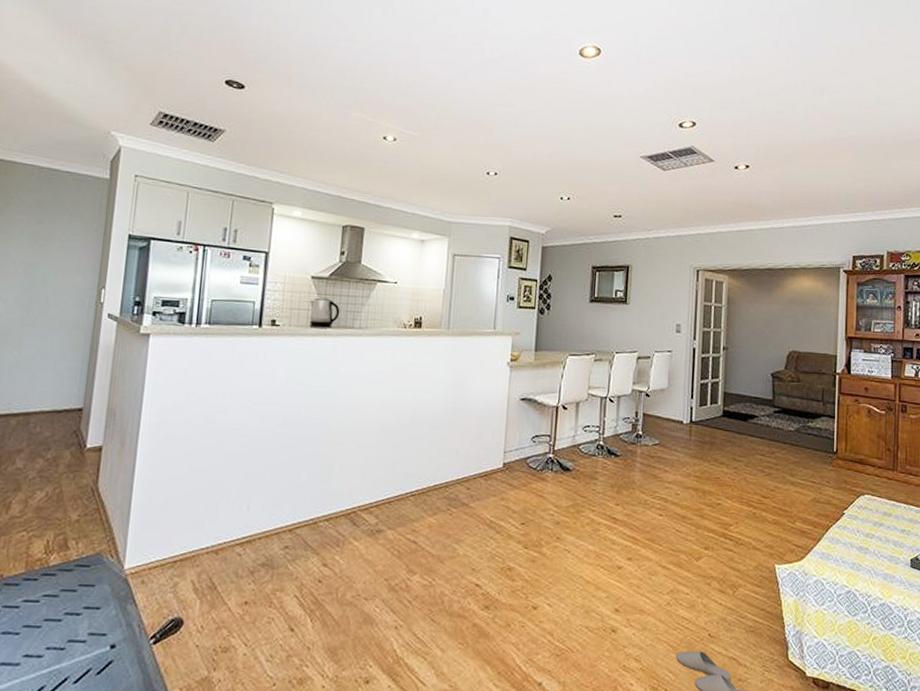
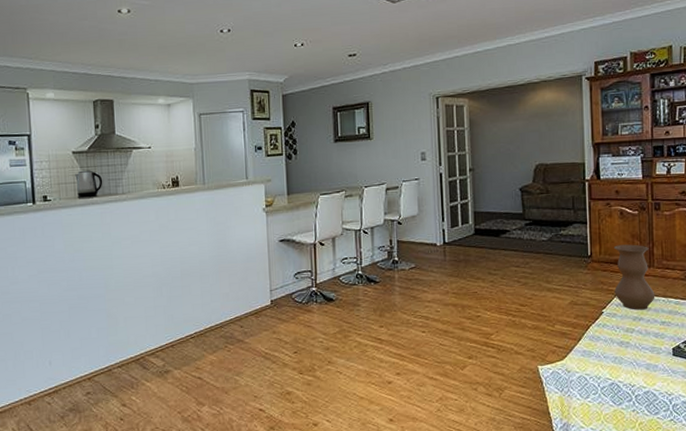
vase: none [857,444,897,515] -> present [613,244,655,310]

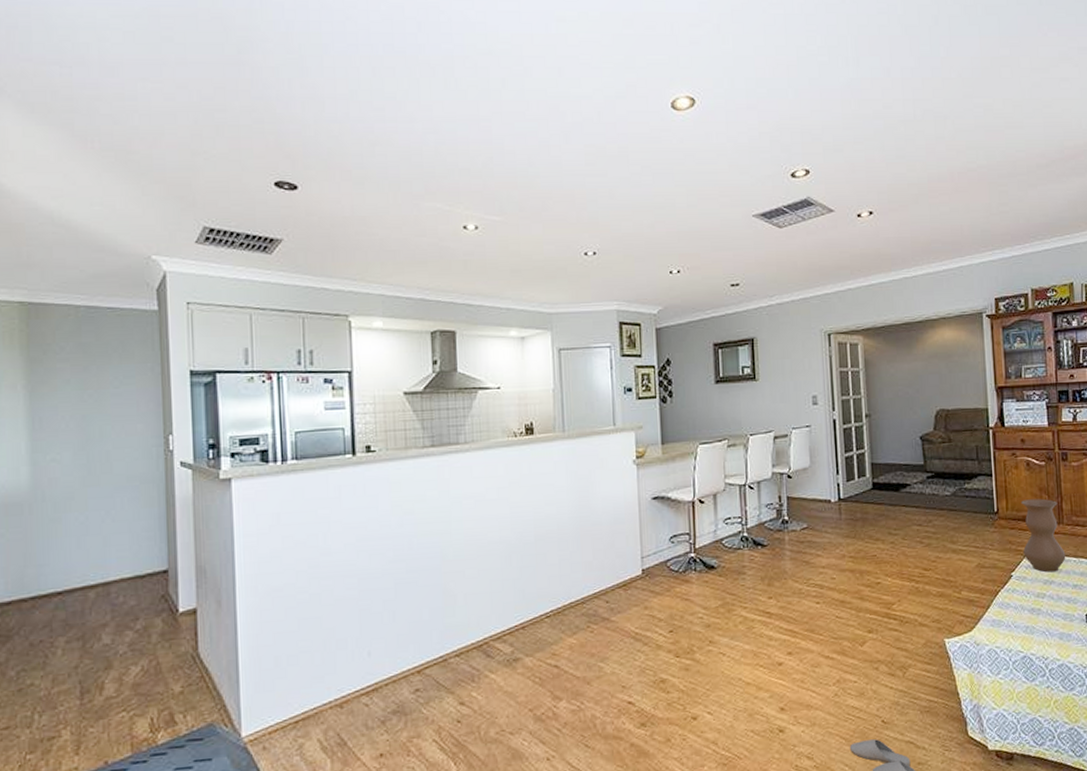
kettle: present [75,170,103,199] -> none [406,414,441,450]

